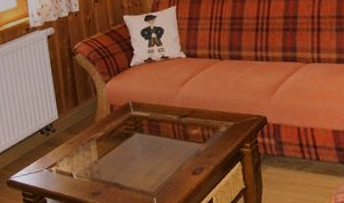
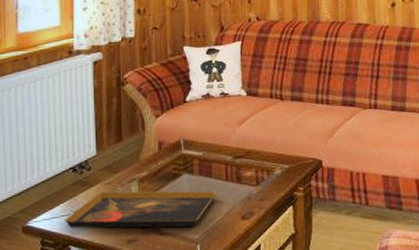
decorative tray: none [39,148,167,182] -> present [65,191,217,228]

